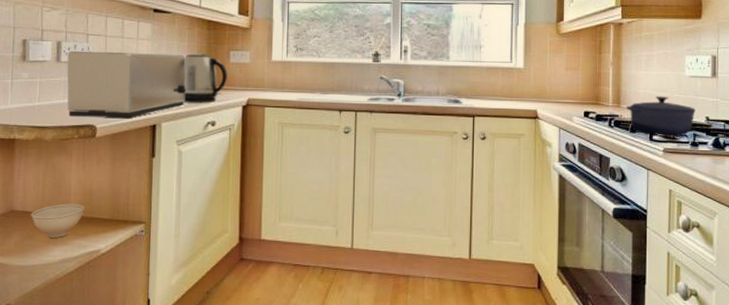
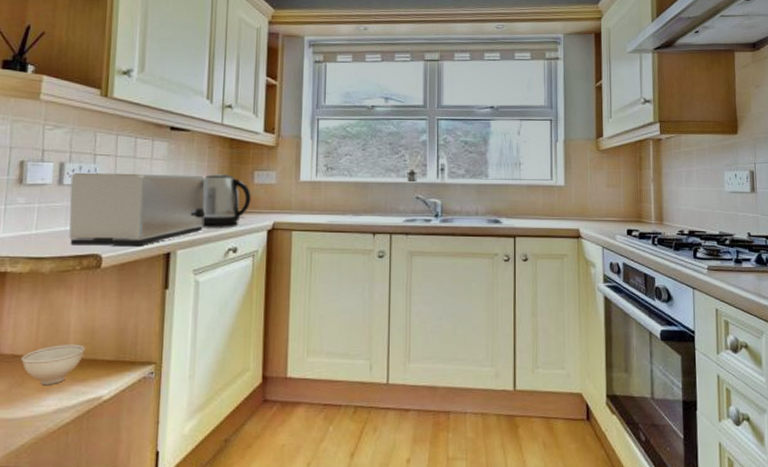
cooking pot: present [625,96,695,137] -> none [668,212,737,254]

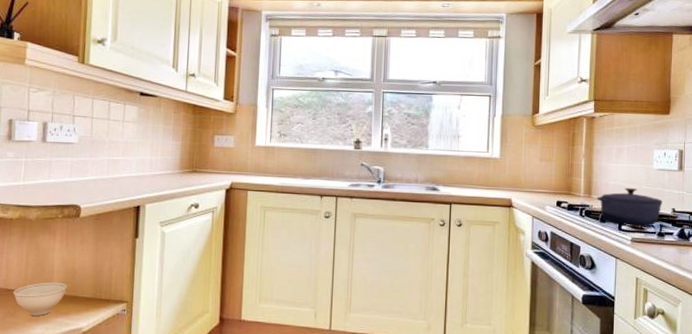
toaster: present [68,172,206,247] -> none [51,131,172,200]
kettle: present [201,174,251,228] -> none [167,137,212,186]
cooking pot: none [668,212,737,254] -> present [596,187,662,227]

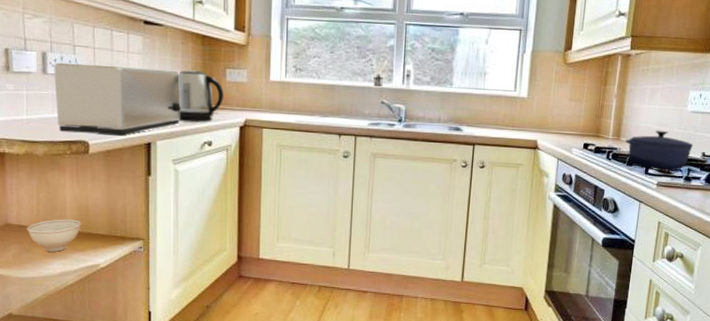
toaster: none [51,131,172,200] -> present [54,62,182,136]
kettle: none [167,137,212,186] -> present [178,70,224,123]

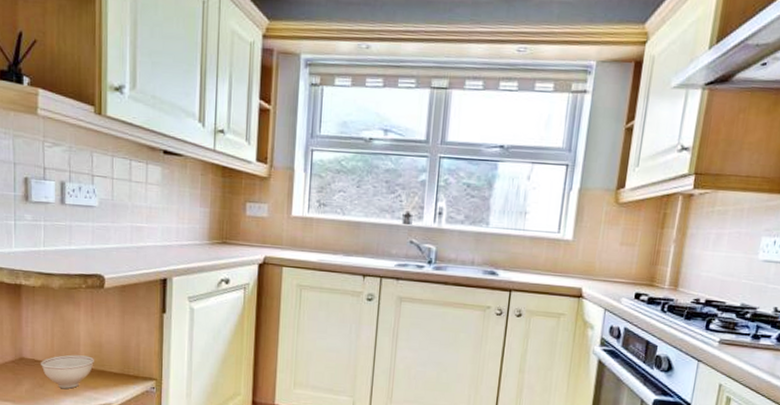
toaster: present [54,62,182,136] -> none [72,192,200,271]
kettle: present [178,70,224,123] -> none [195,203,243,260]
cooking pot: present [625,130,693,171] -> none [683,280,764,328]

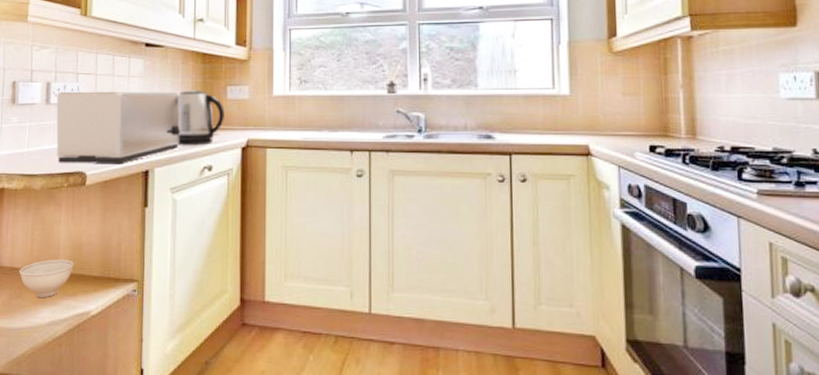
toaster: none [72,192,200,271] -> present [56,91,181,164]
kettle: none [195,203,243,260] -> present [177,90,225,146]

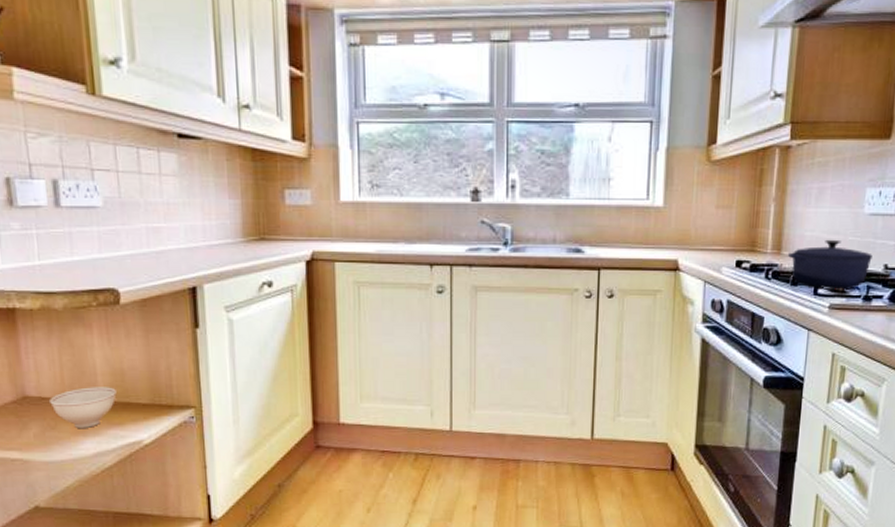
toaster: present [56,91,181,164] -> none [68,191,232,280]
kettle: present [177,90,225,146] -> none [225,193,284,259]
cooking pot: none [703,124,798,175] -> present [787,239,873,290]

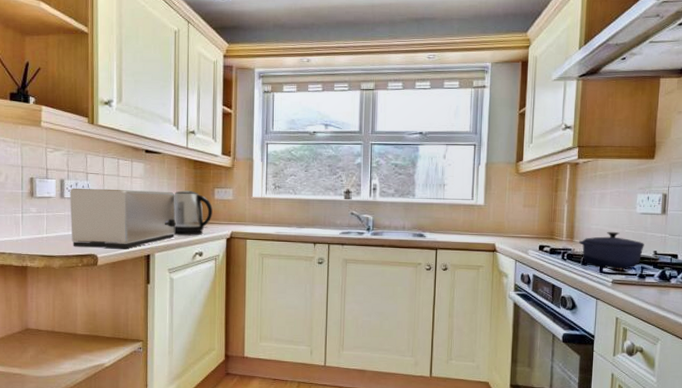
bowl: present [50,387,117,429] -> none [44,323,89,354]
toaster: none [68,191,232,280] -> present [70,188,177,249]
kettle: none [225,193,284,259] -> present [173,190,213,236]

